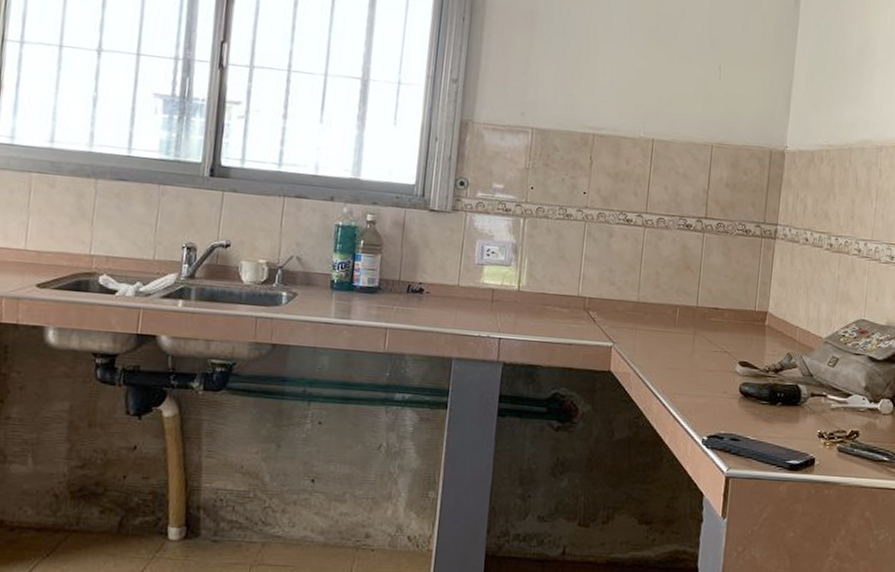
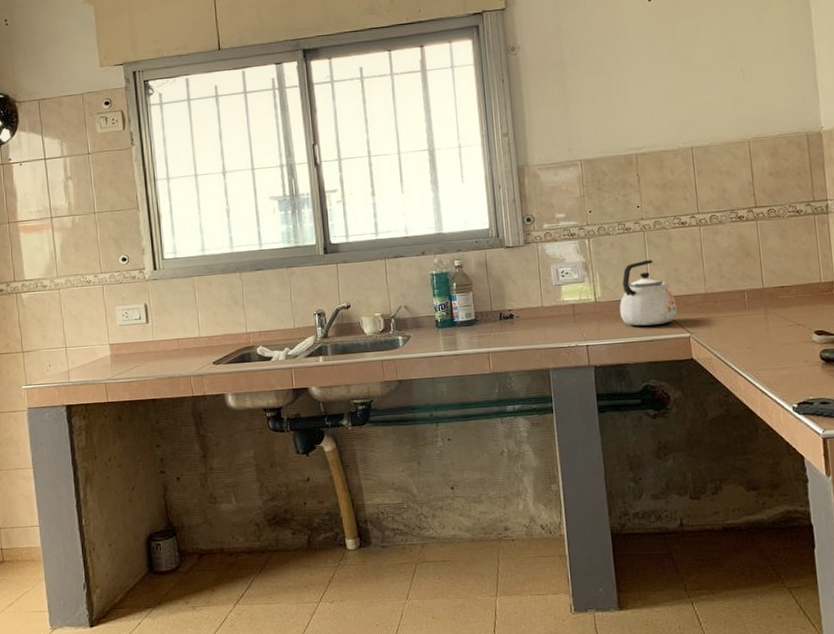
kettle: none [542,253,605,328] -> present [620,260,678,326]

